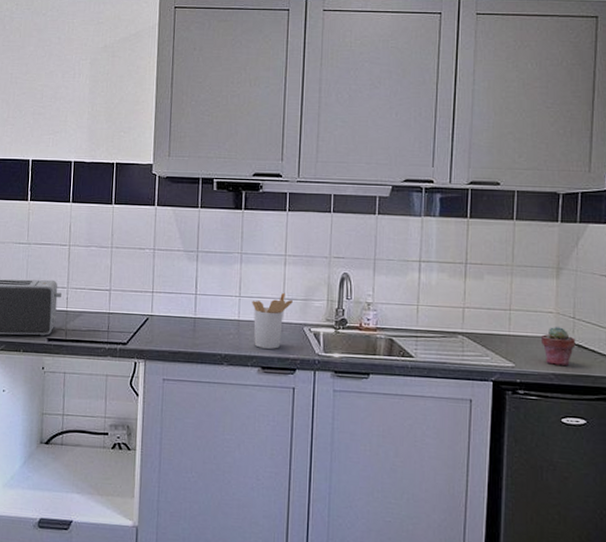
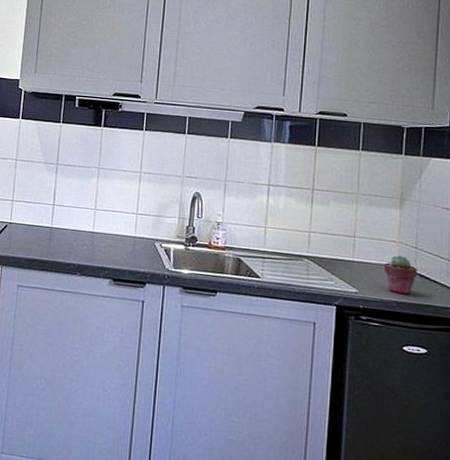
utensil holder: present [252,292,293,349] -> none [106,207,146,262]

